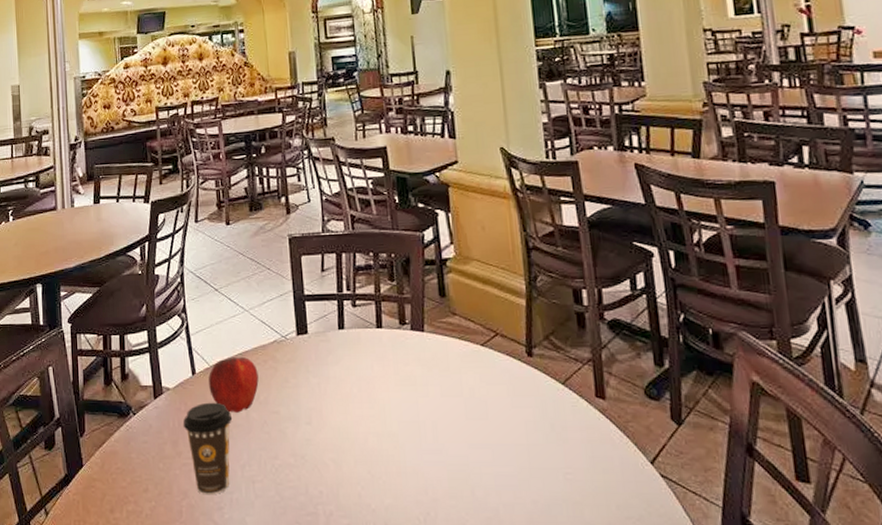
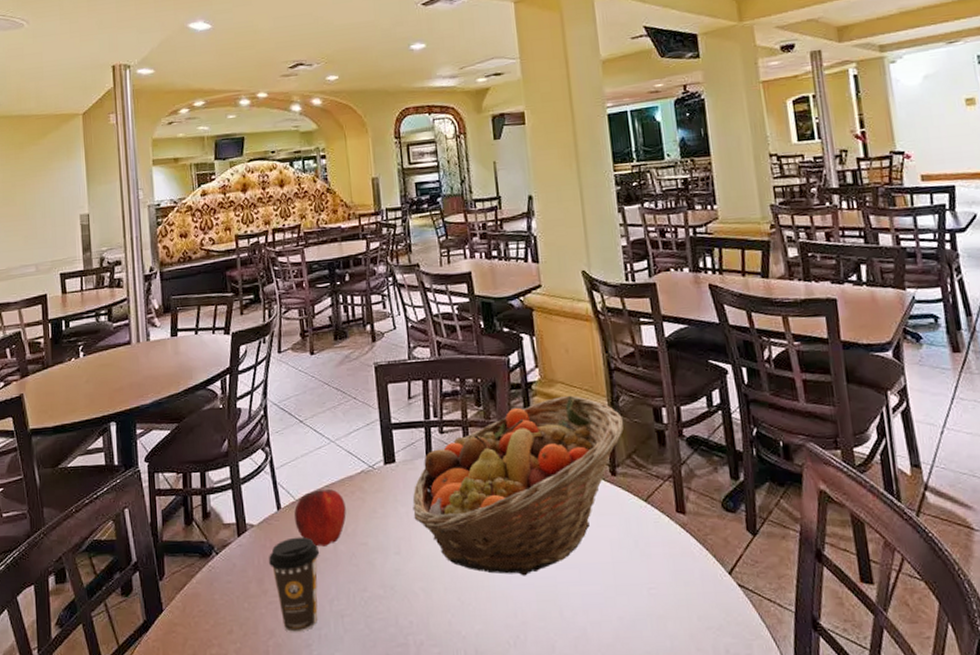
fruit basket: none [324,273,542,453] -> present [412,395,624,576]

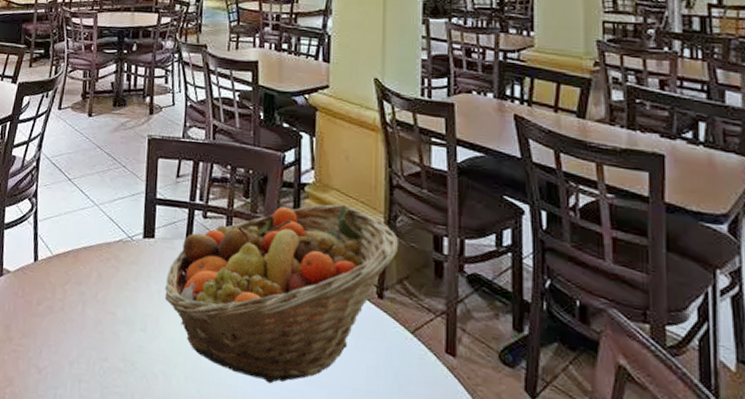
coffee cup: present [268,536,319,633] -> none [17,291,67,387]
apple: present [294,489,346,547] -> none [49,249,100,307]

